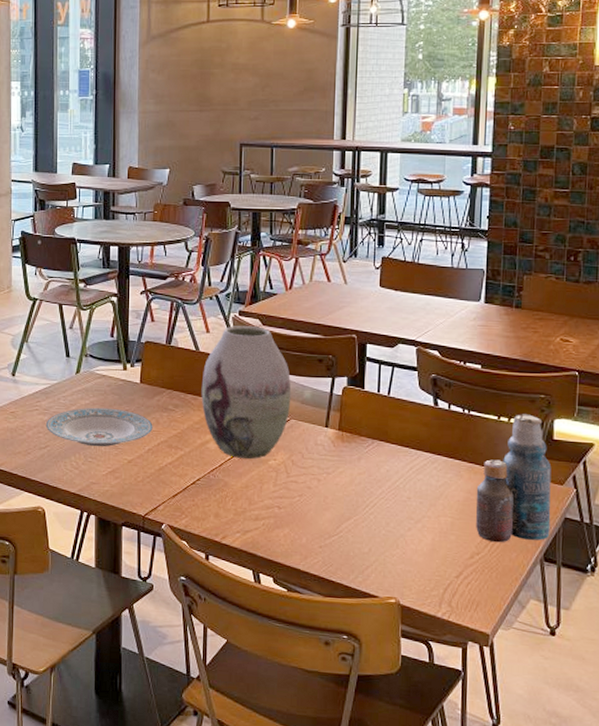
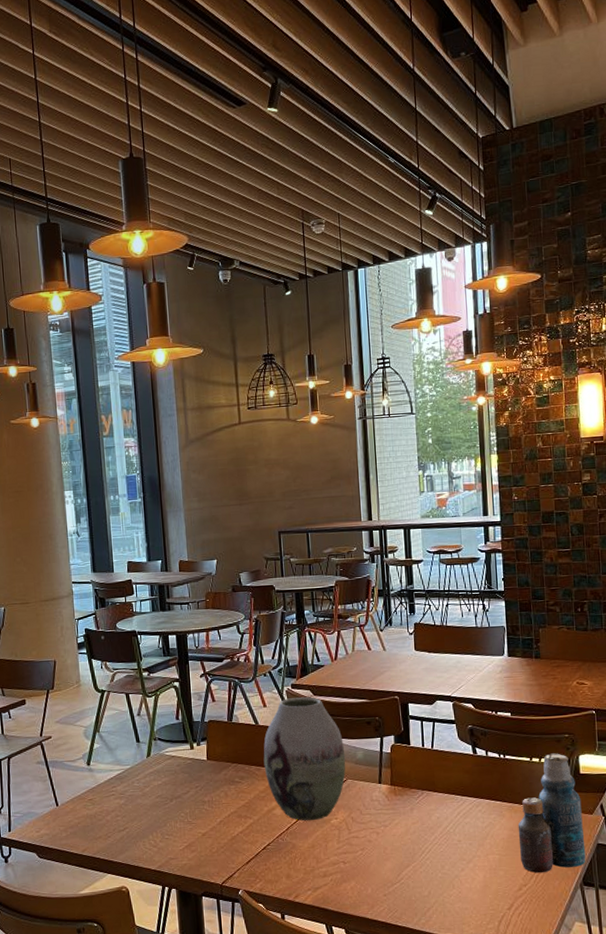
plate: present [45,407,153,447] -> none [122,786,223,824]

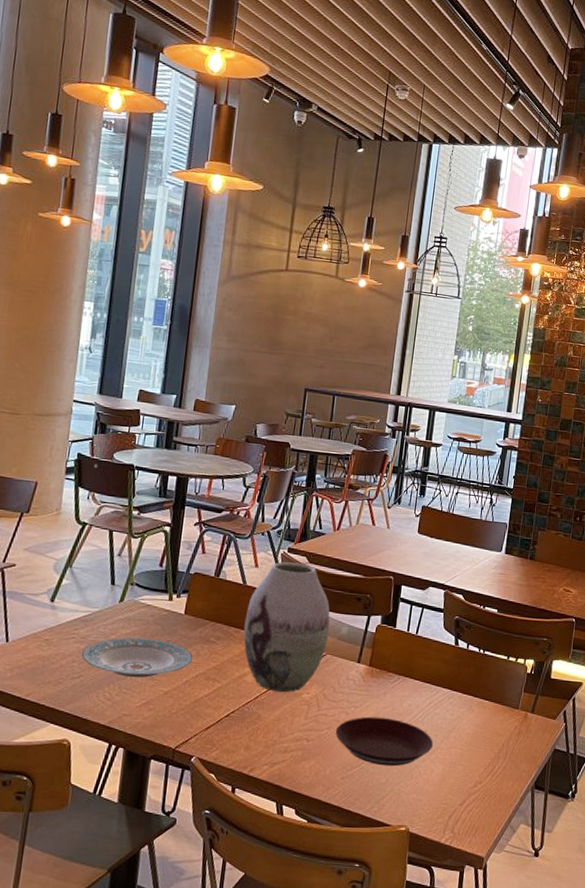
plate: none [122,786,223,824] -> present [81,637,193,678]
plate: none [370,832,470,879] -> present [336,716,434,767]
bottle: present [518,753,586,873] -> none [481,655,548,772]

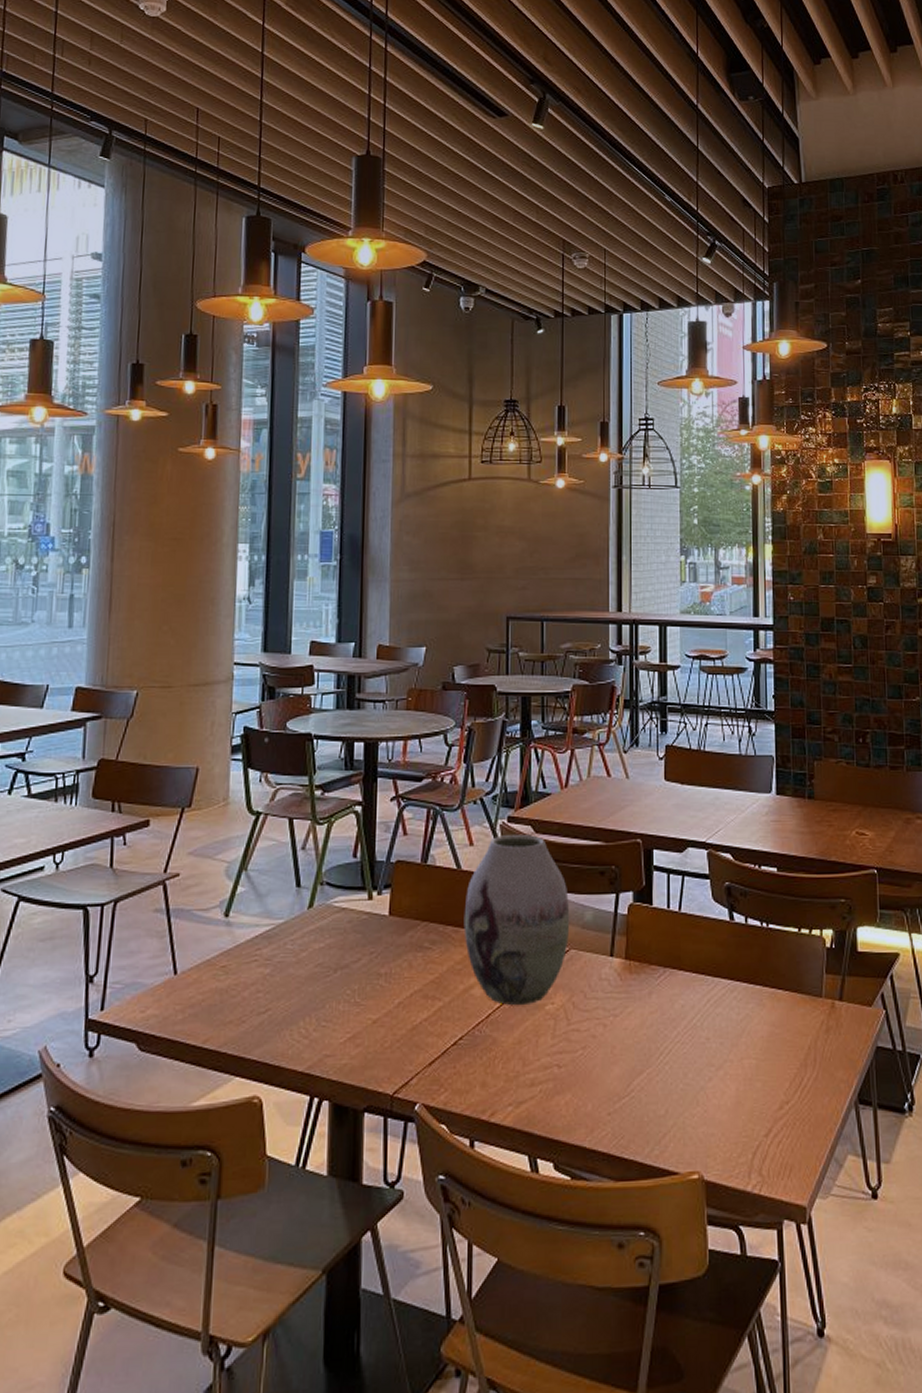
plate: present [81,637,193,678] -> none [266,951,405,1006]
plate: present [336,716,434,767] -> none [594,1026,720,1092]

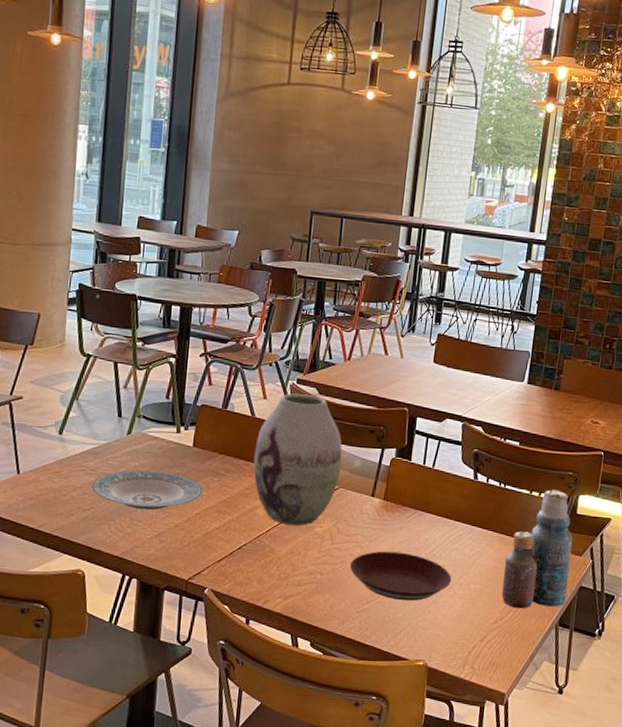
plate: none [266,951,405,1006] -> present [91,469,203,510]
plate: none [594,1026,720,1092] -> present [350,551,452,601]
bottle: none [781,923,863,1086] -> present [502,489,573,609]

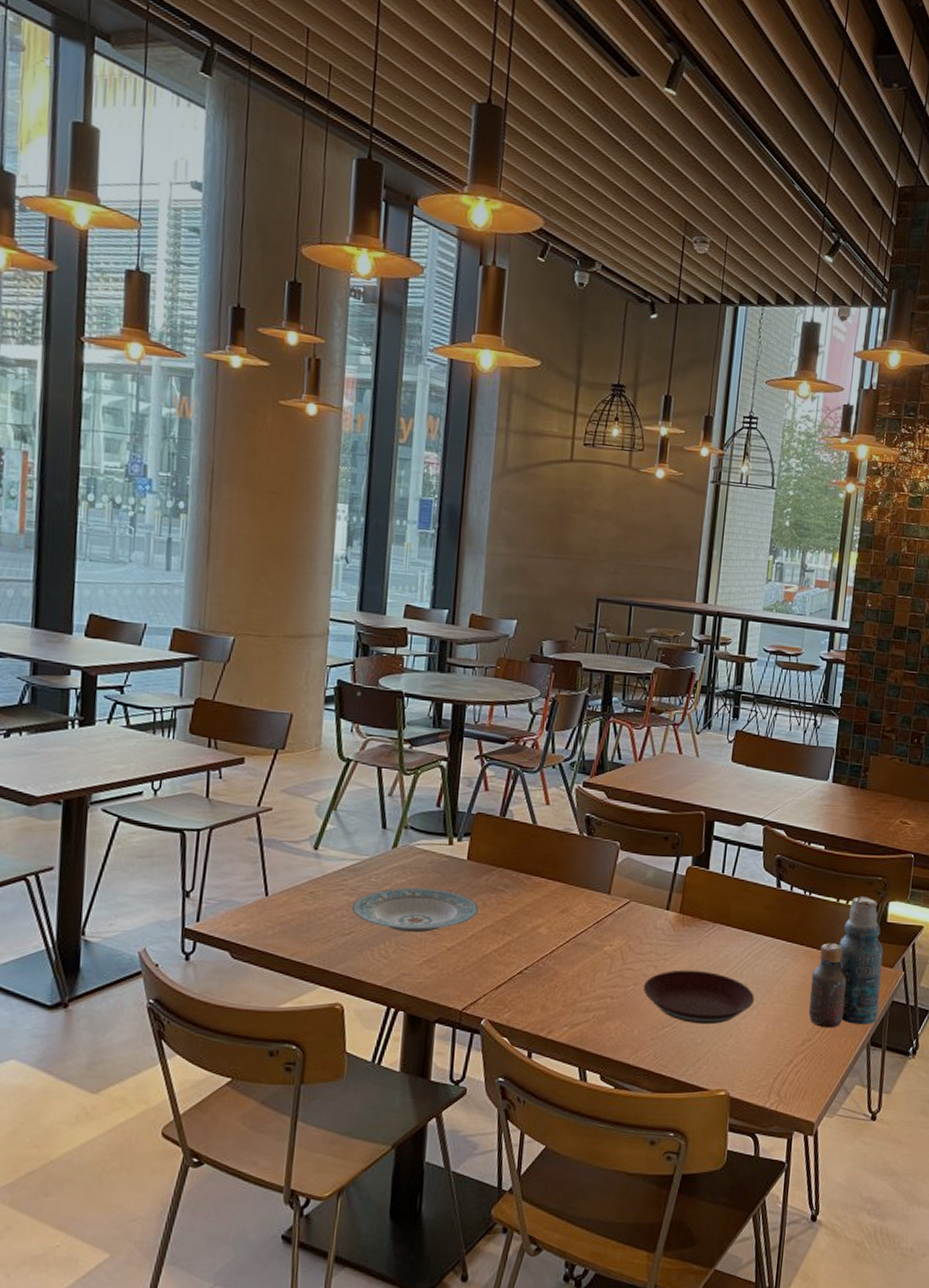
vase: present [253,393,342,526] -> none [535,798,634,946]

